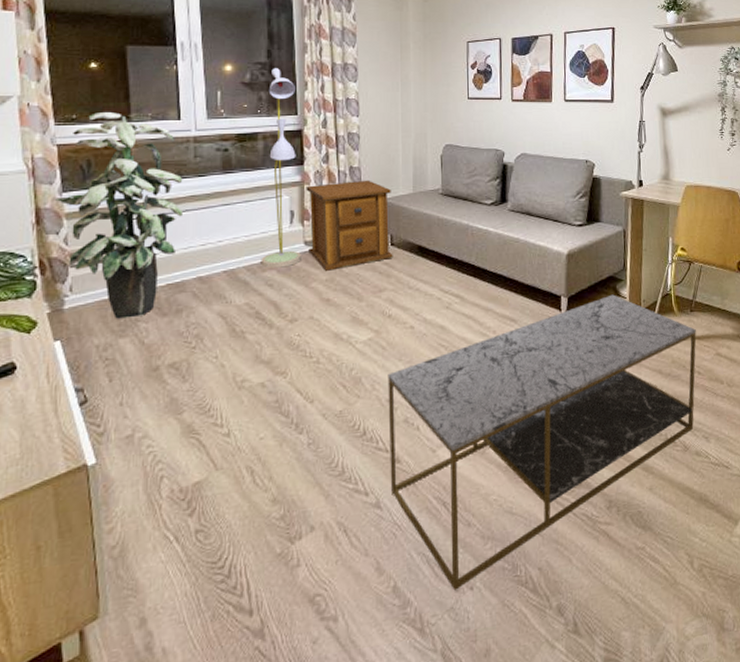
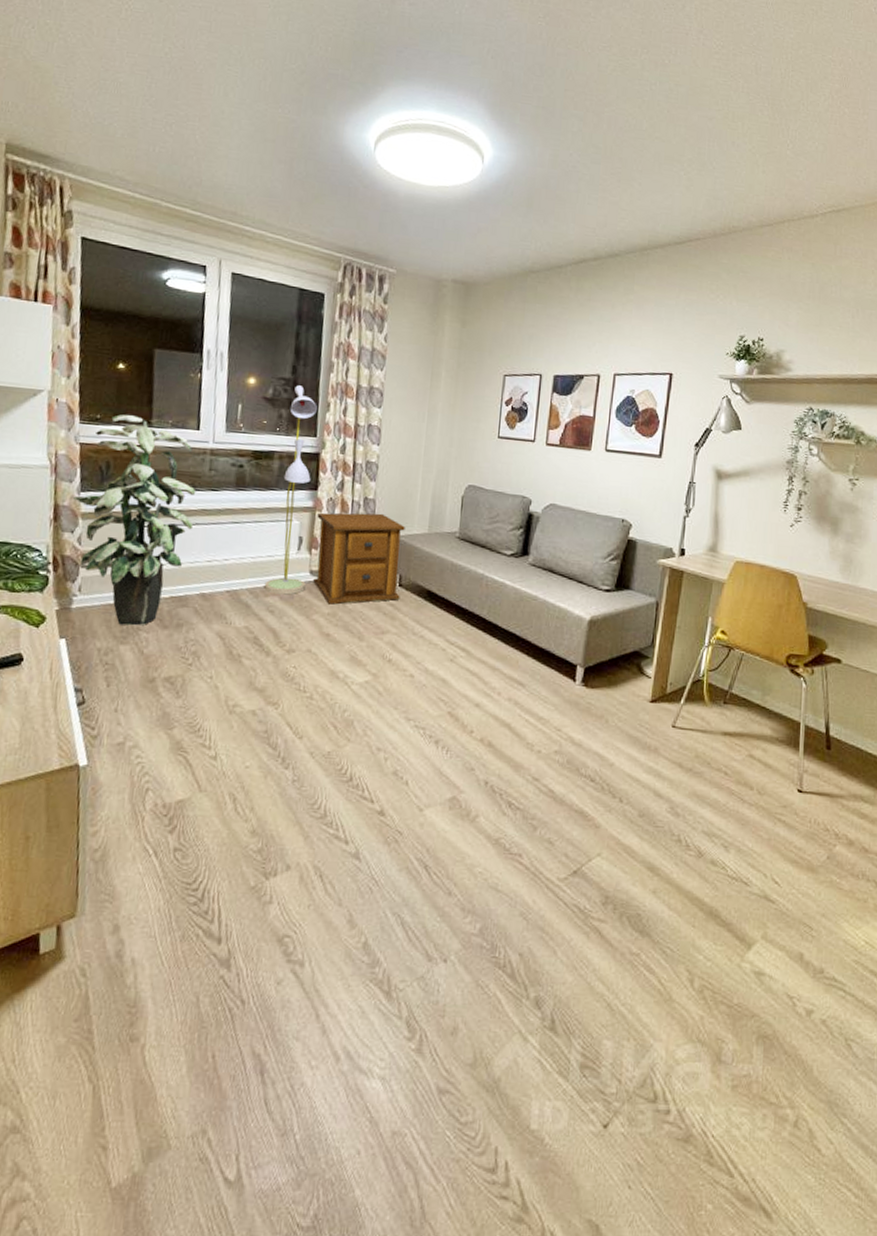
coffee table: present [388,294,697,591] -> none [372,671,728,960]

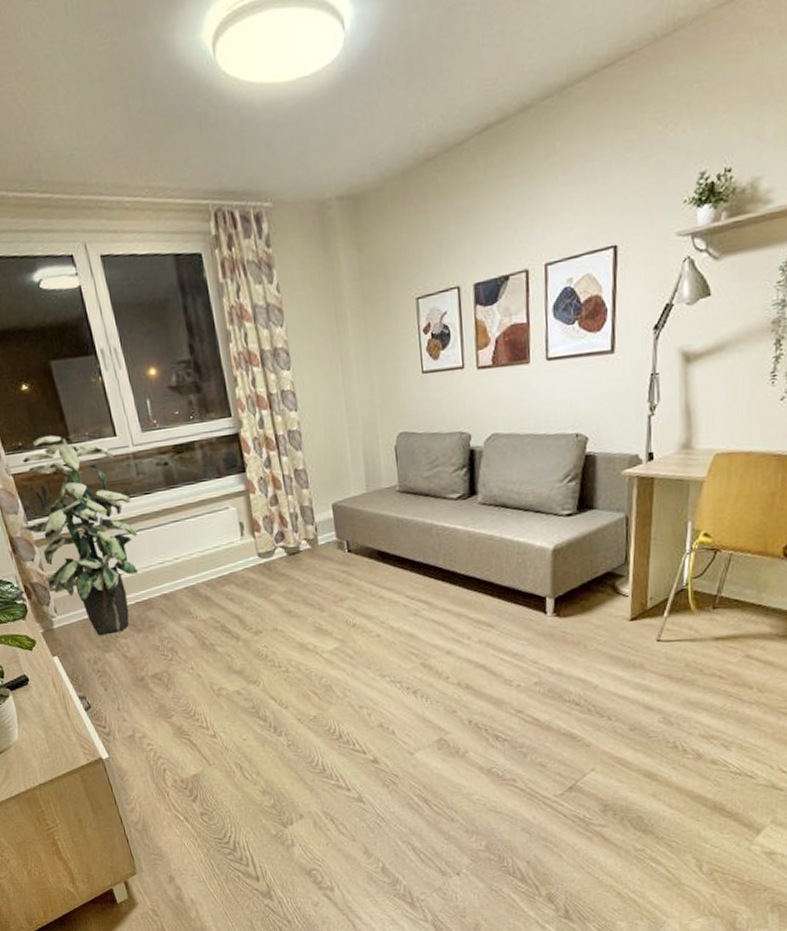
floor lamp: present [264,385,317,595] -> none [197,365,258,583]
side table: present [313,512,405,605] -> none [251,482,352,583]

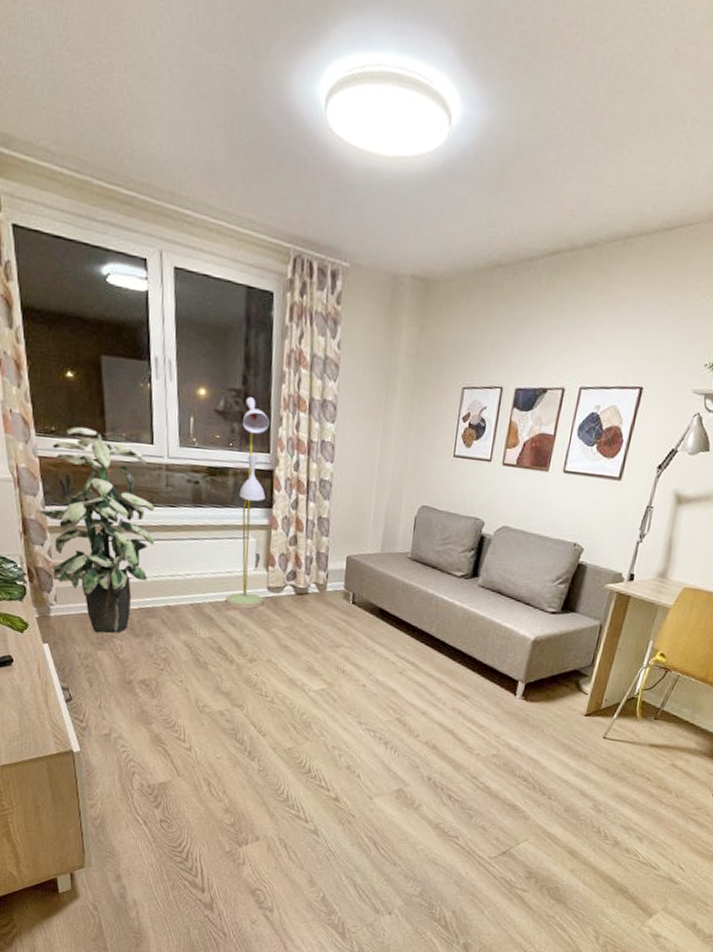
floor lamp: none [197,365,258,583] -> present [225,397,270,609]

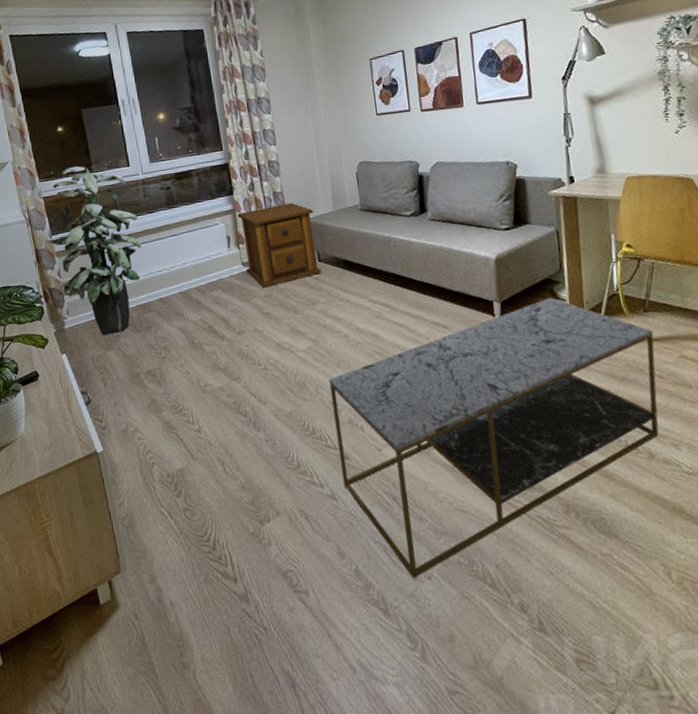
floor lamp: present [225,397,270,609] -> none [196,111,241,288]
side table: none [271,531,359,619] -> present [237,202,322,288]
coffee table: none [328,688,656,912] -> present [329,297,659,579]

